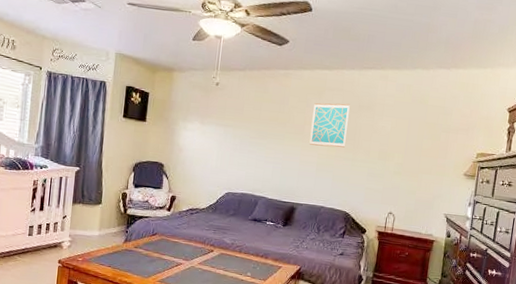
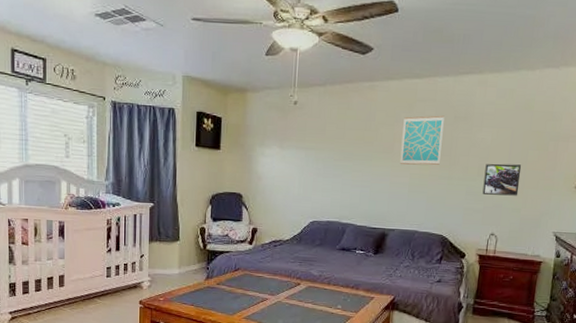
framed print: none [382,149,417,180] -> present [482,163,522,196]

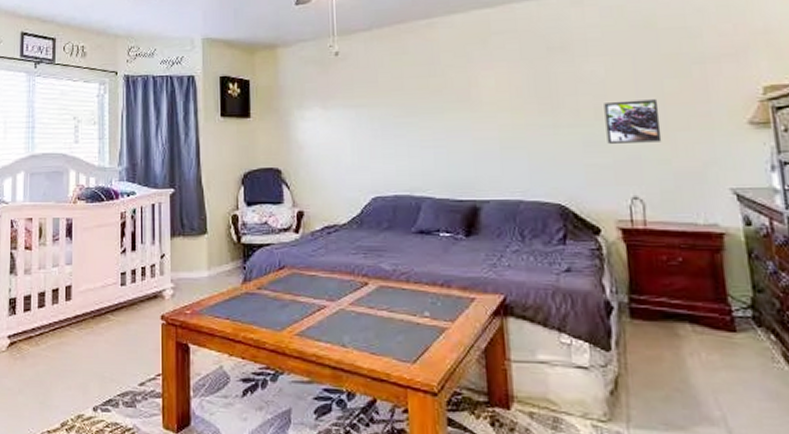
wall art: present [400,115,445,166] -> none [478,48,538,114]

